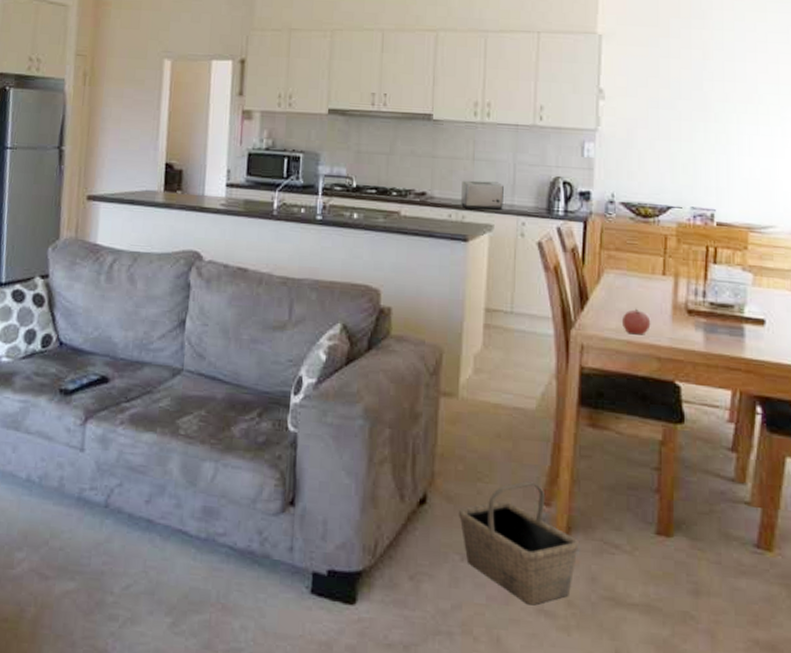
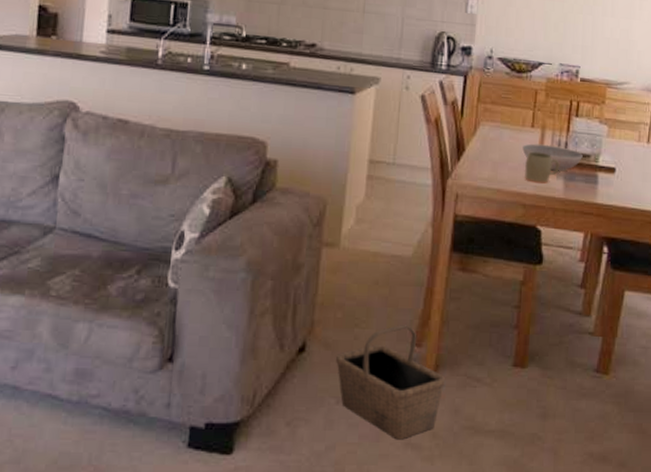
toaster: present [460,180,504,210] -> none [349,32,392,63]
fruit: present [621,308,651,335] -> none [493,158,519,184]
dish: none [654,292,725,322] -> present [522,143,583,170]
mug: none [656,300,698,336] -> present [524,151,560,184]

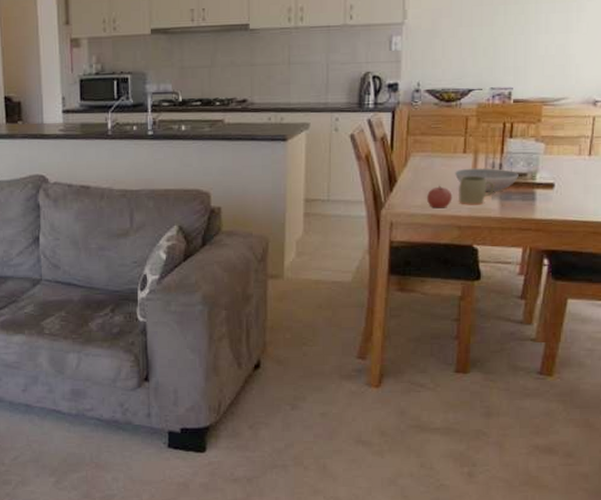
basket: present [335,325,446,440] -> none [287,341,391,438]
fruit: none [493,158,519,184] -> present [426,185,452,209]

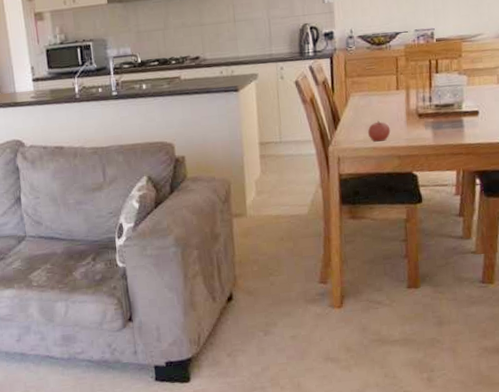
dish: present [455,168,519,191] -> none [391,101,447,123]
mug: present [457,175,494,205] -> none [395,109,427,136]

